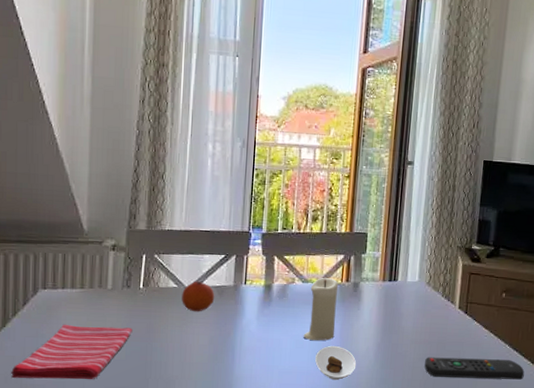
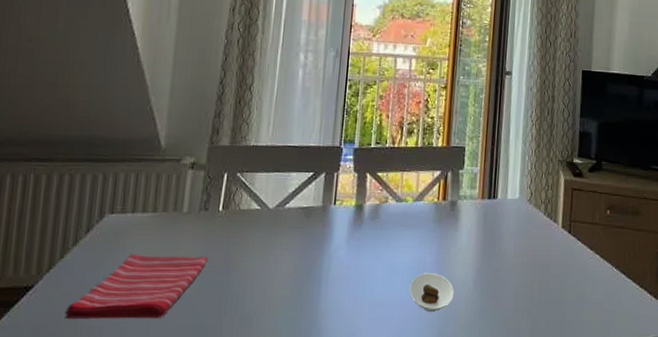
fruit: present [182,281,215,312] -> none [264,202,301,237]
candle: present [303,278,339,341] -> none [396,196,435,267]
remote control: present [424,357,525,380] -> none [527,283,634,307]

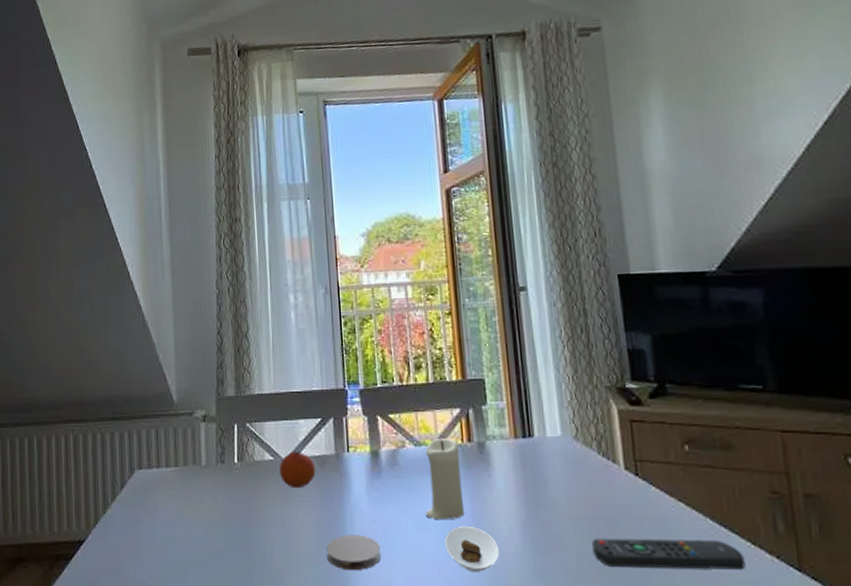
dish towel: present [65,253,208,319] -> none [113,508,231,574]
fruit: none [264,202,301,237] -> present [279,451,316,489]
coaster: none [299,280,352,313] -> present [326,535,381,571]
candle: none [396,196,435,267] -> present [425,439,465,519]
remote control: none [527,283,634,307] -> present [592,538,746,570]

